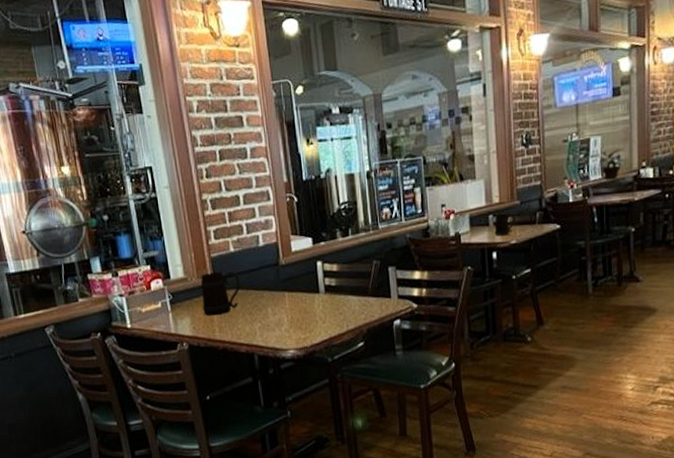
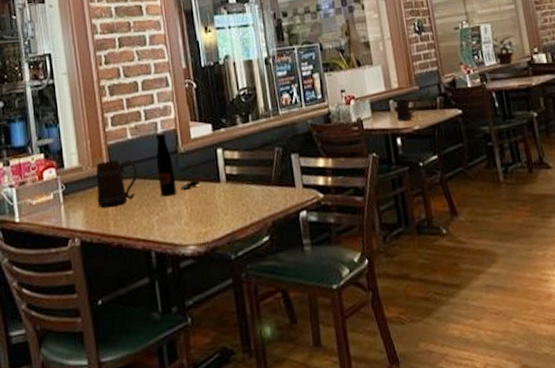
beer bottle: none [257,246,300,306] -> present [155,133,200,197]

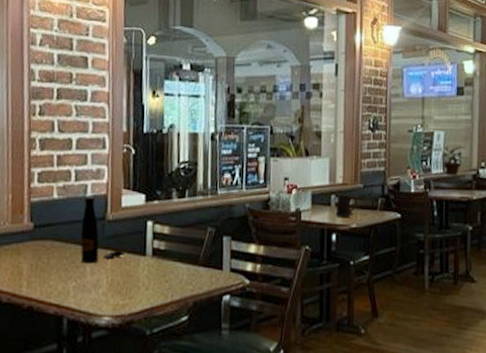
beer mug: present [95,159,138,208] -> none [12,218,59,268]

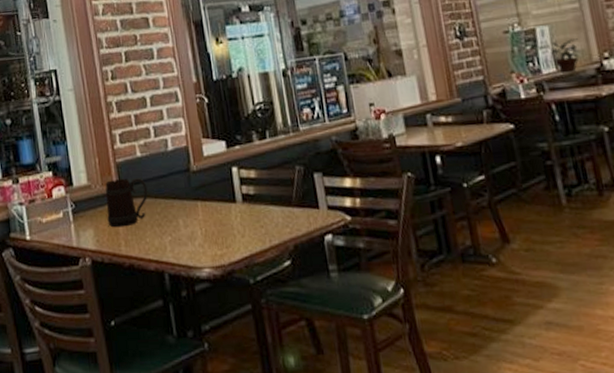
beer mug: none [12,218,59,268] -> present [105,178,148,228]
beer bottle: present [80,197,124,264] -> none [165,150,214,217]
beer mug: present [335,194,358,219] -> none [433,112,460,138]

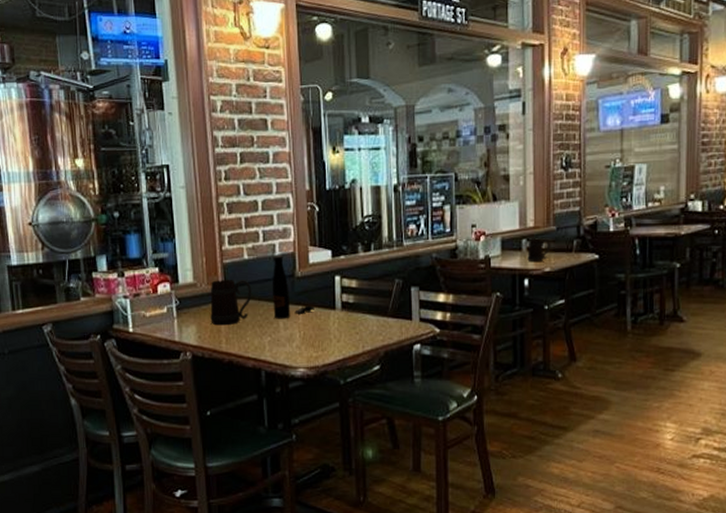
beer bottle: none [165,150,214,217] -> present [272,256,314,319]
beer mug: none [433,112,460,138] -> present [527,238,551,263]
potted plant: present [549,38,580,75] -> none [643,179,670,212]

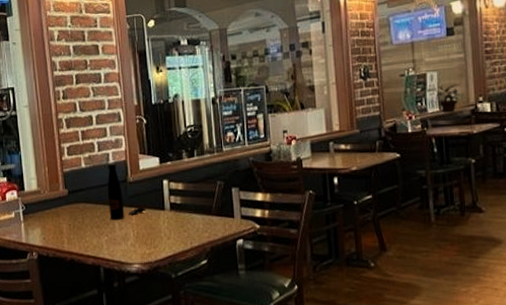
beer mug: present [210,279,252,326] -> none [52,185,90,228]
beer mug: present [527,238,551,263] -> none [335,141,356,163]
potted plant: none [643,179,670,212] -> present [435,84,460,114]

